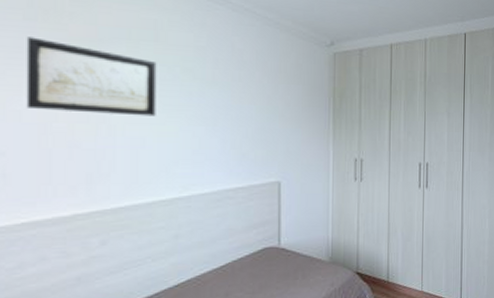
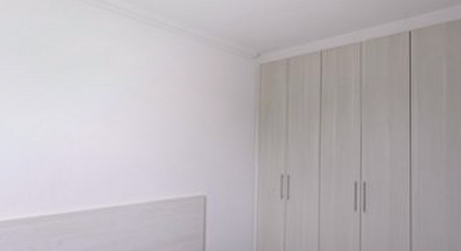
wall art: present [26,36,157,117] -> none [15,68,106,131]

